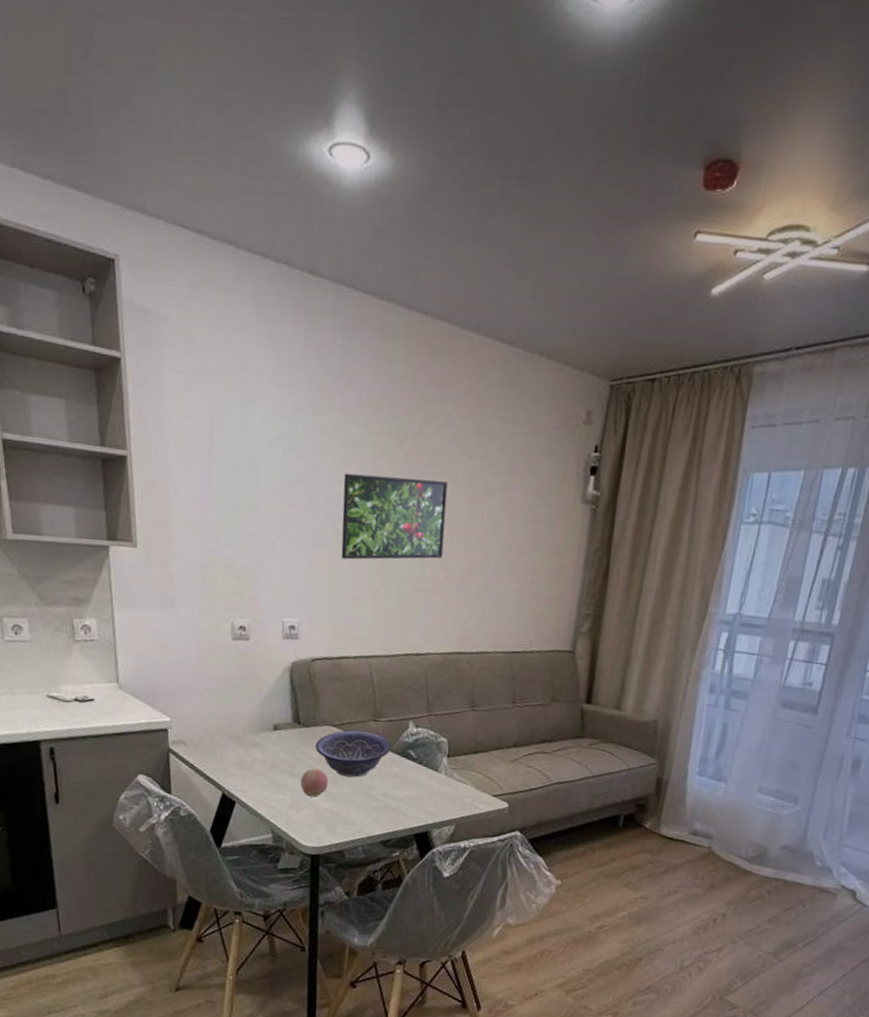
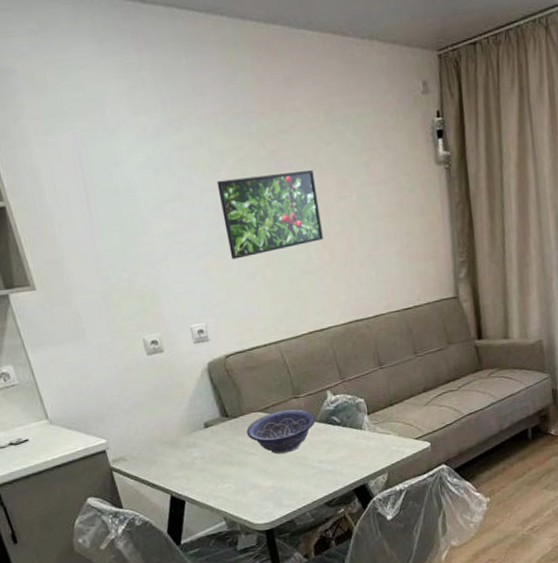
apple: present [301,768,328,797] -> none [240,452,266,480]

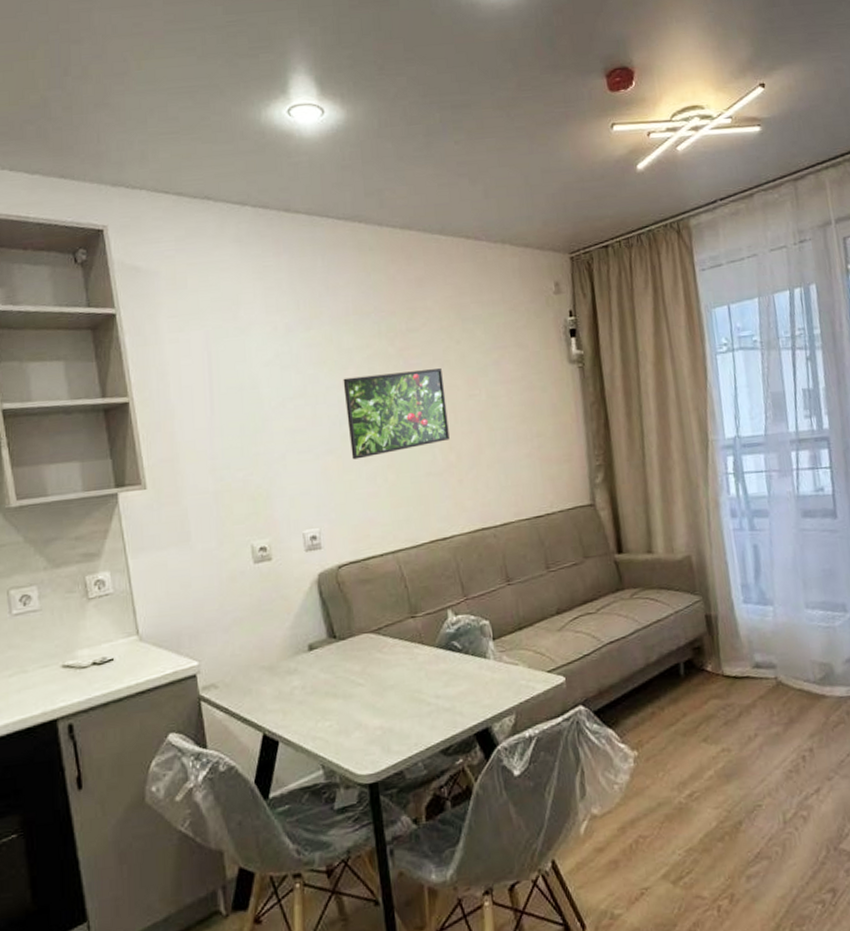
decorative bowl: present [247,409,316,455] -> none [355,630,434,686]

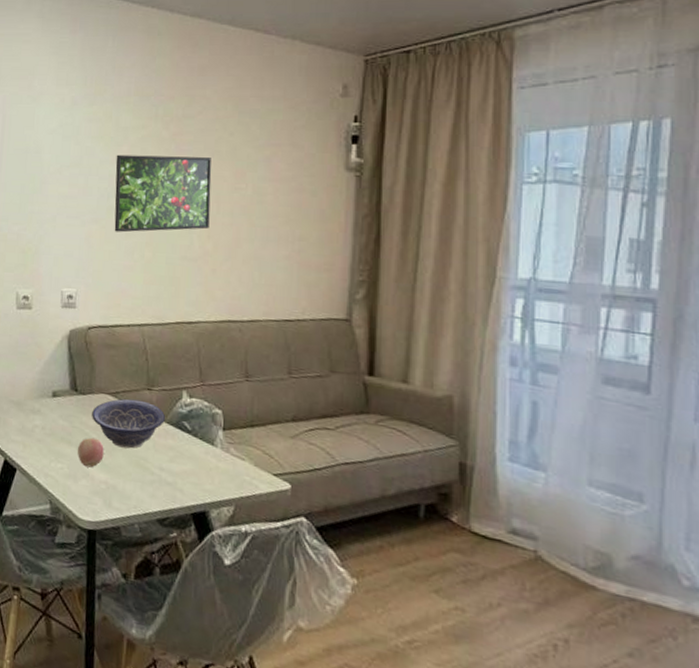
apple: none [345,683,375,717] -> present [78,437,104,468]
decorative bowl: none [355,630,434,686] -> present [92,398,165,449]

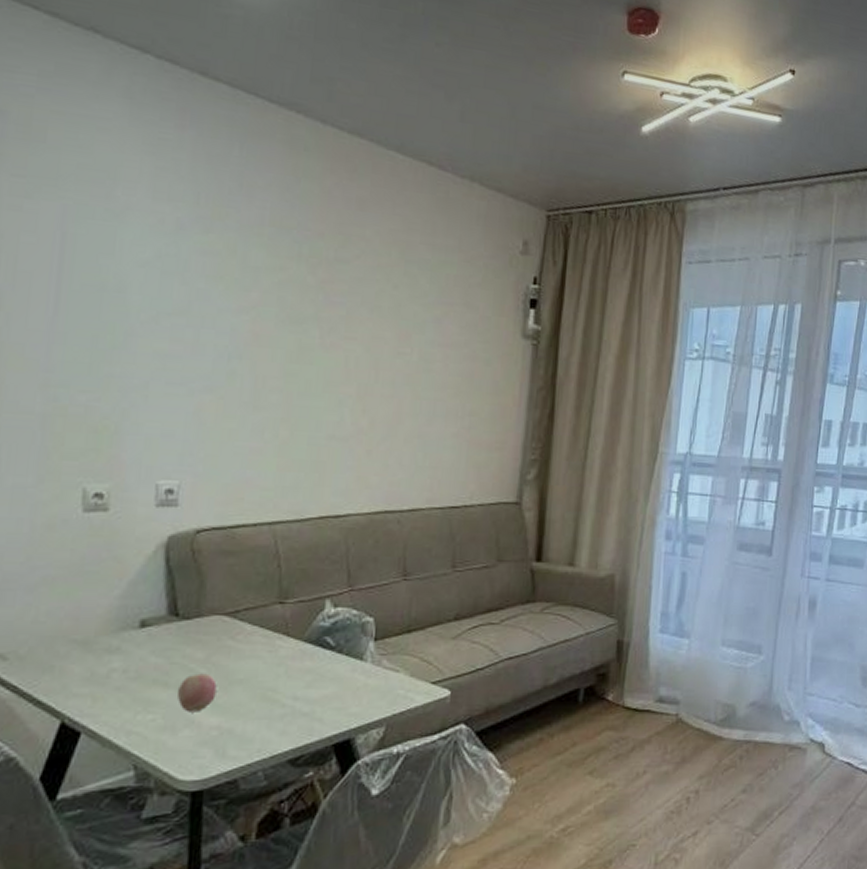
decorative bowl: present [92,398,165,449] -> none [199,617,302,680]
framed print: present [114,154,212,233] -> none [236,302,370,405]

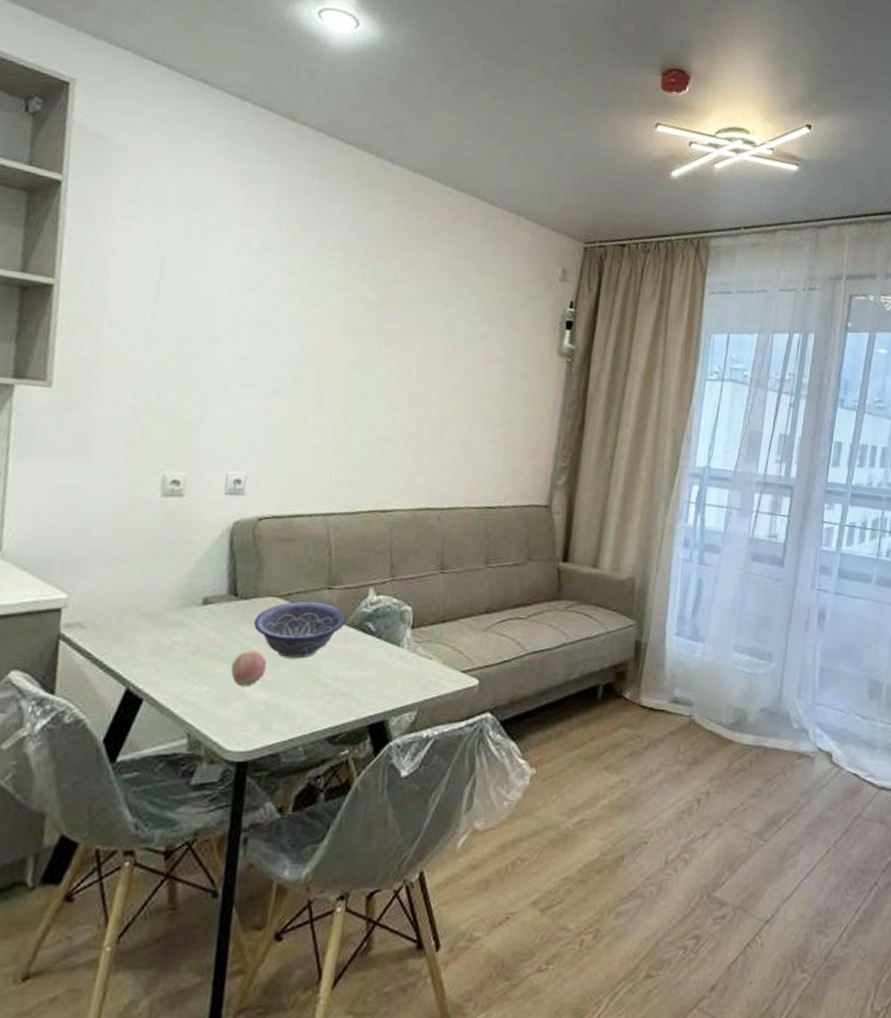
decorative bowl: none [199,617,302,680] -> present [254,601,346,659]

